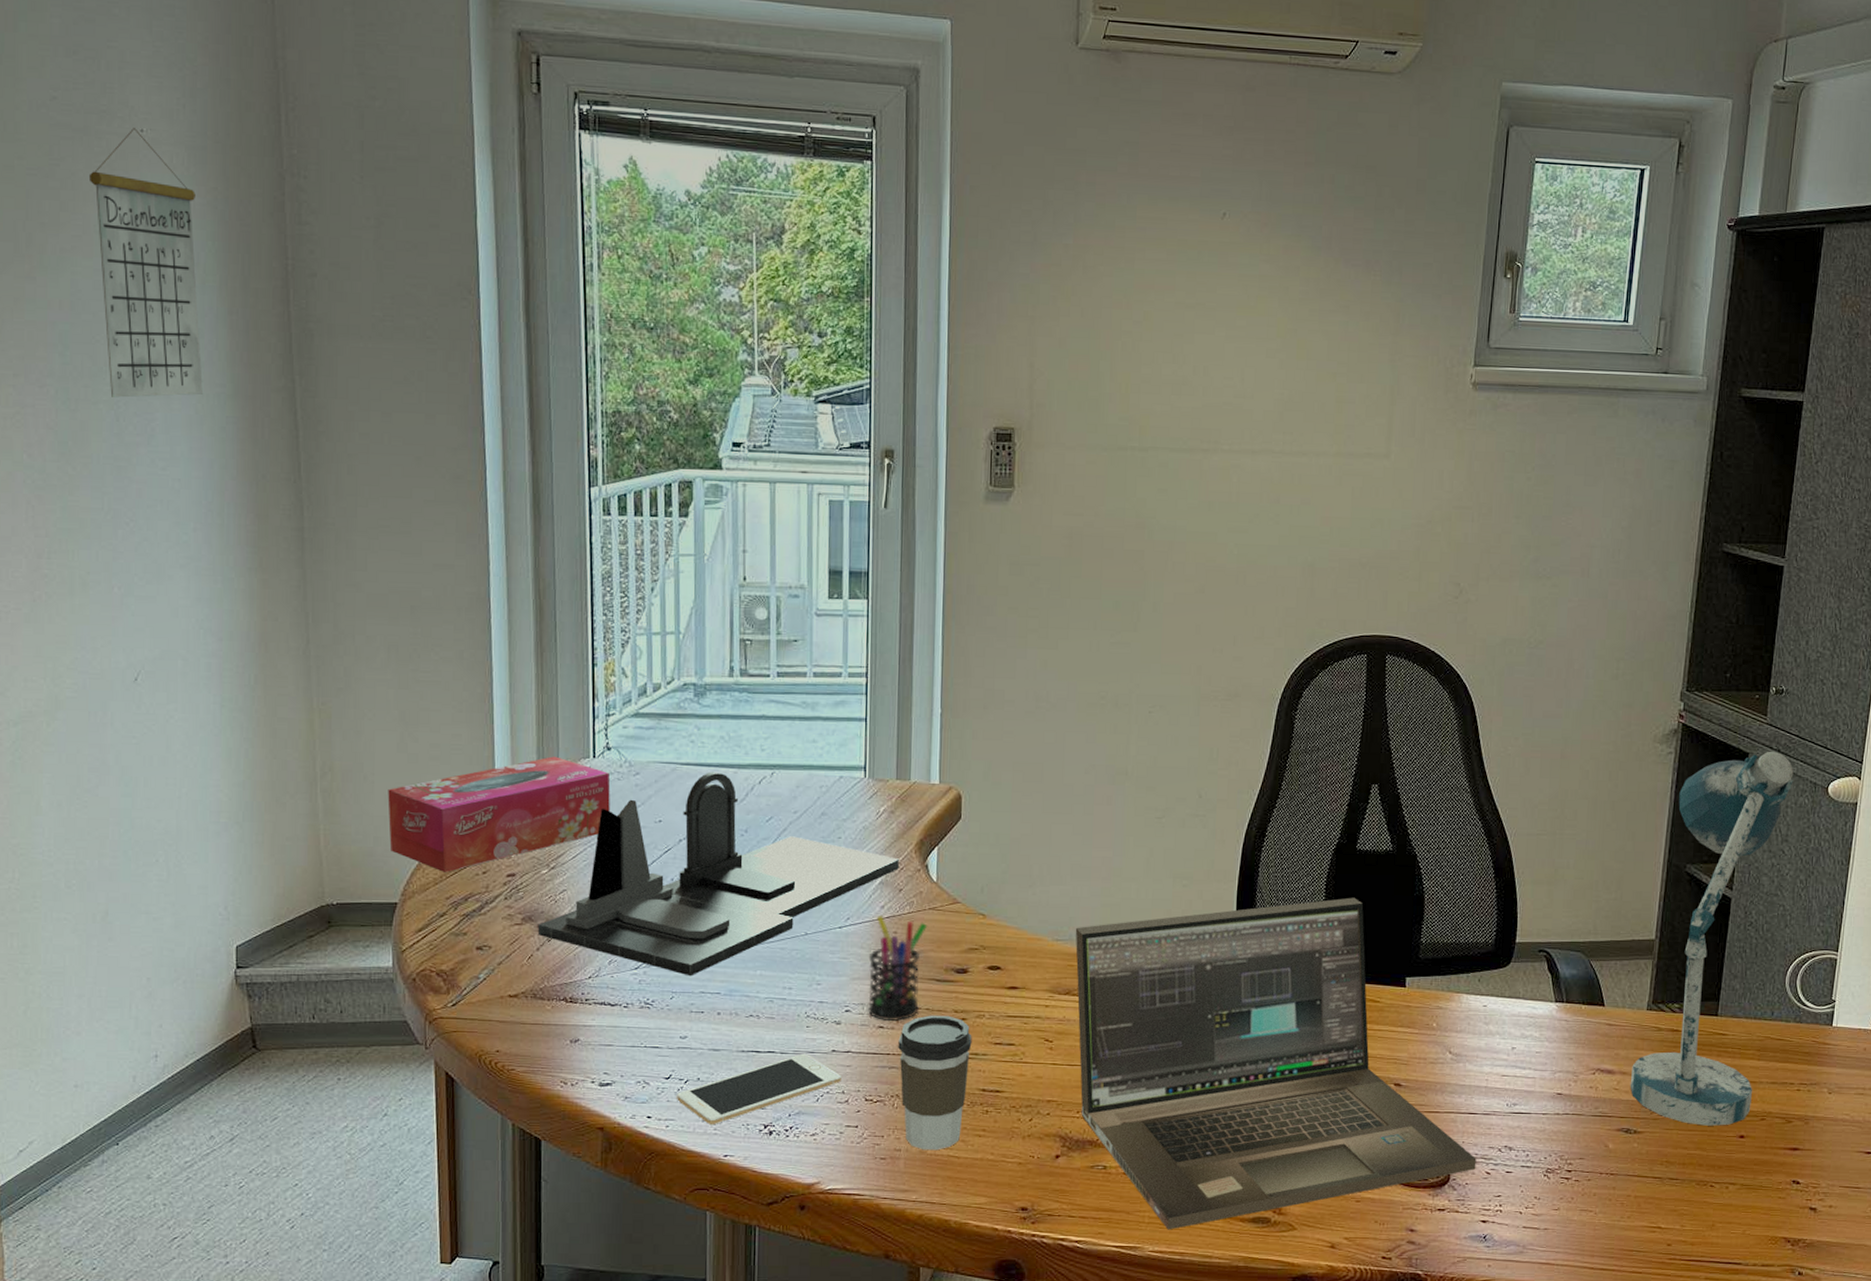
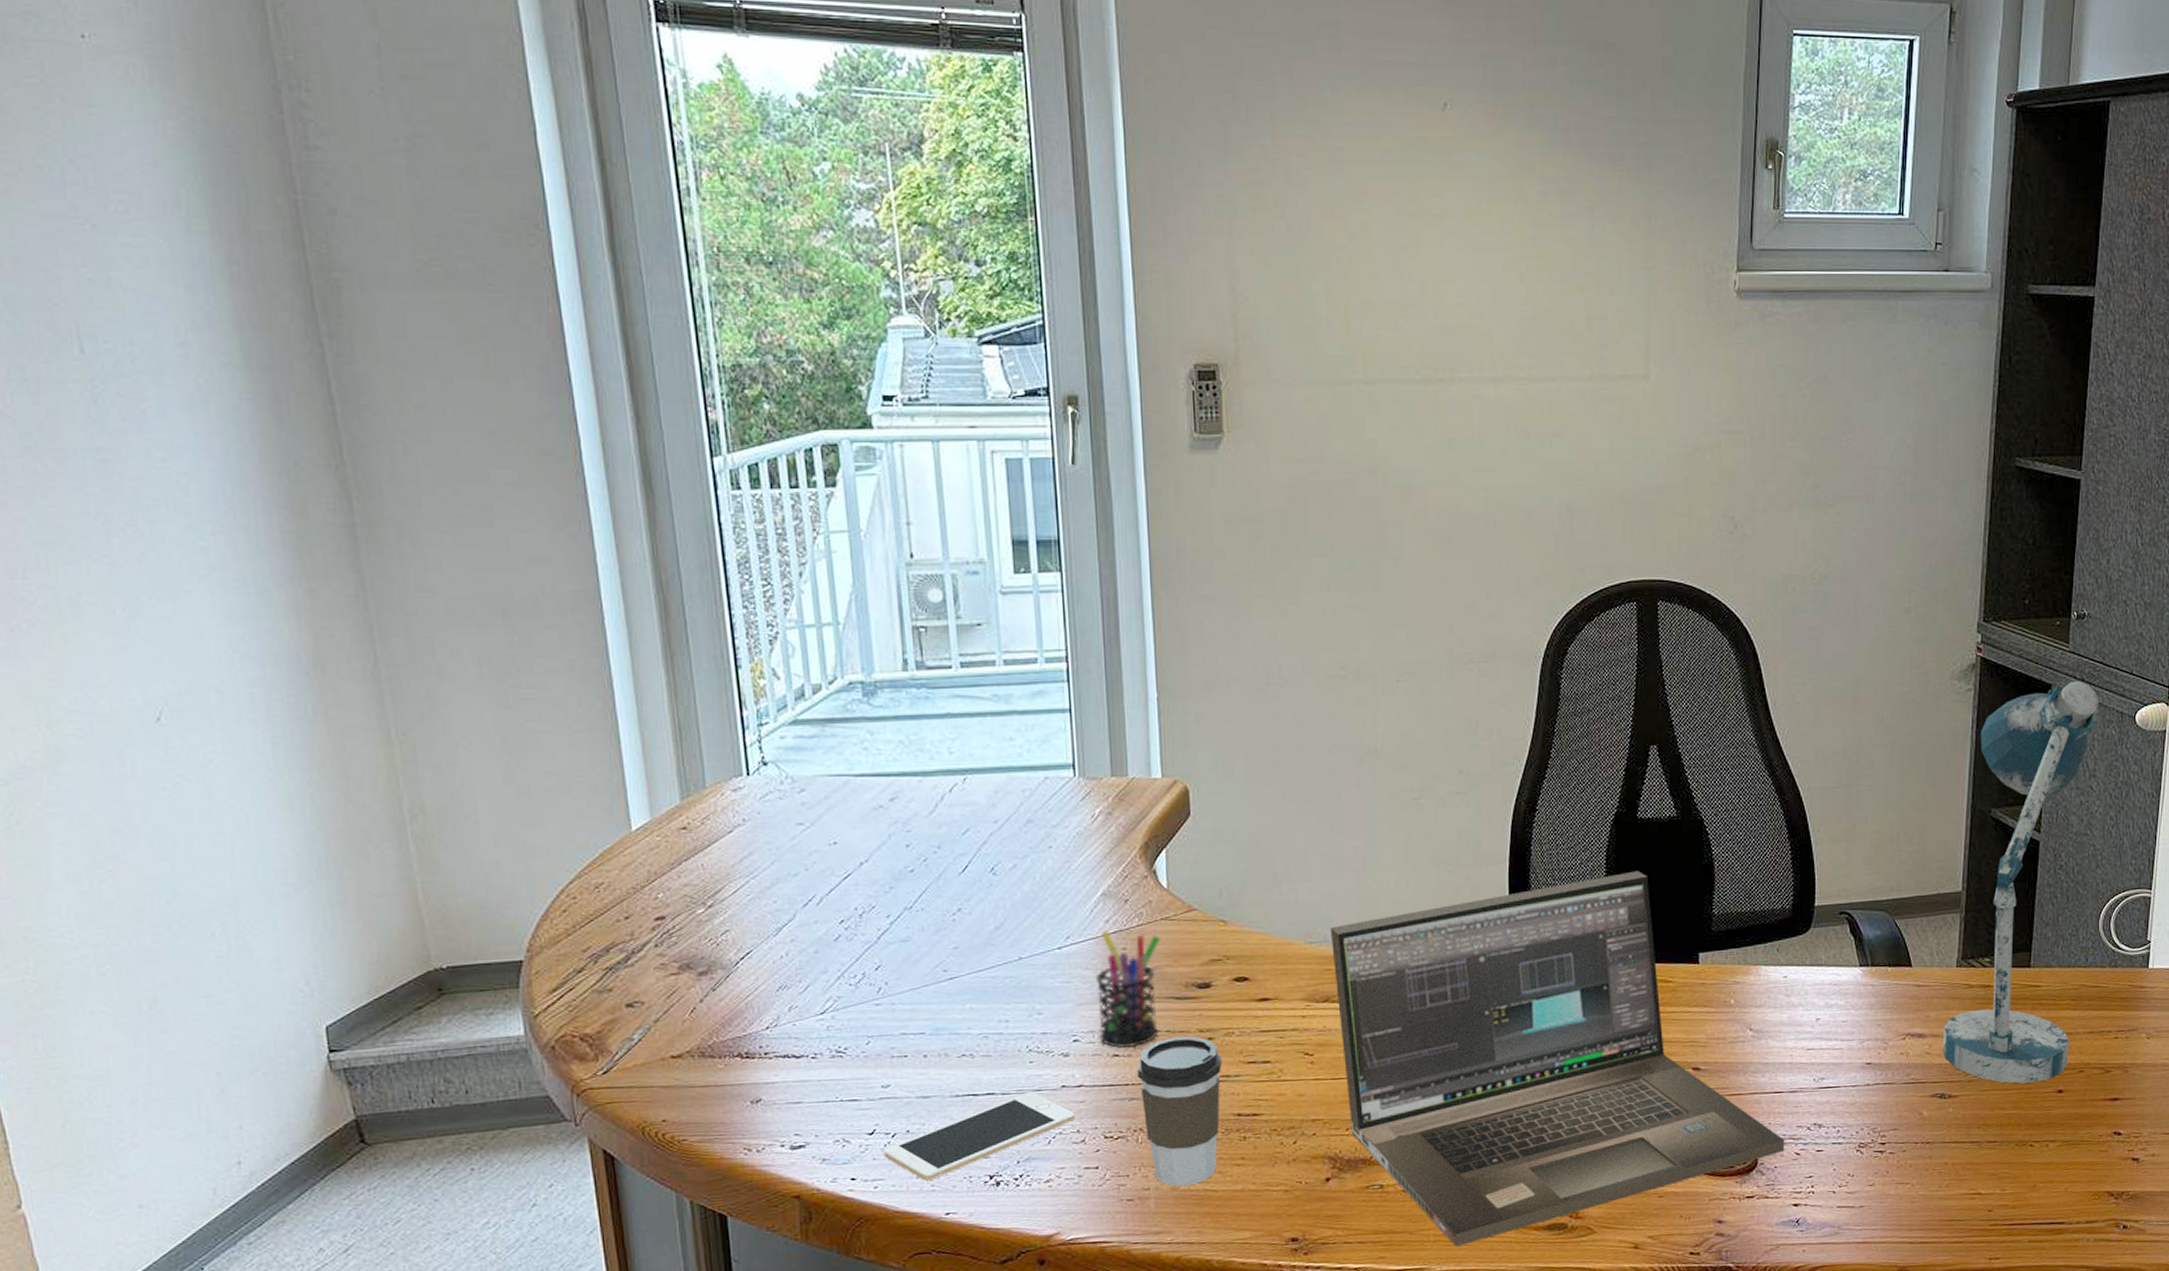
calendar: present [88,128,203,398] -> none [17,33,204,374]
tissue box: present [388,756,610,872] -> none [496,777,773,921]
desk organizer: present [537,772,899,977] -> none [698,782,1122,1017]

